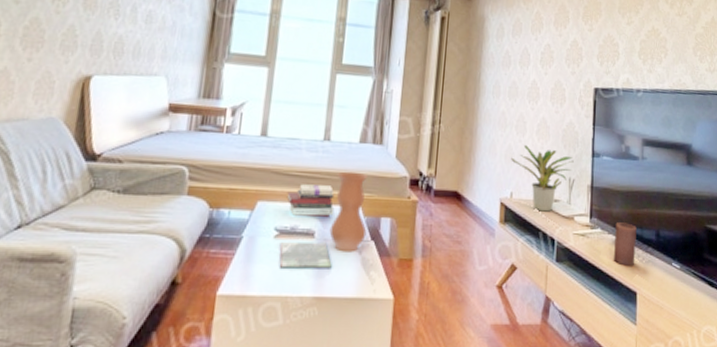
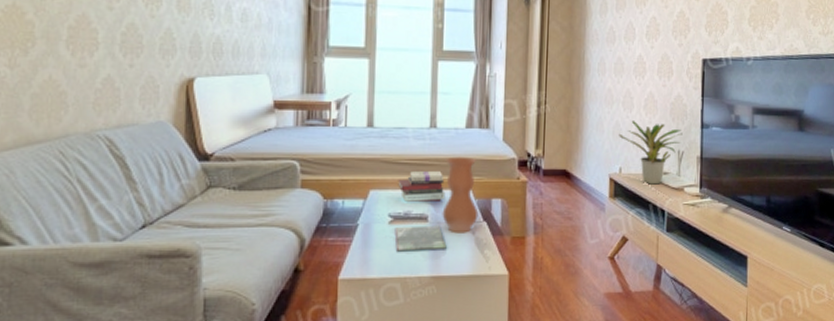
candle: present [613,222,637,266] -> none [723,191,747,232]

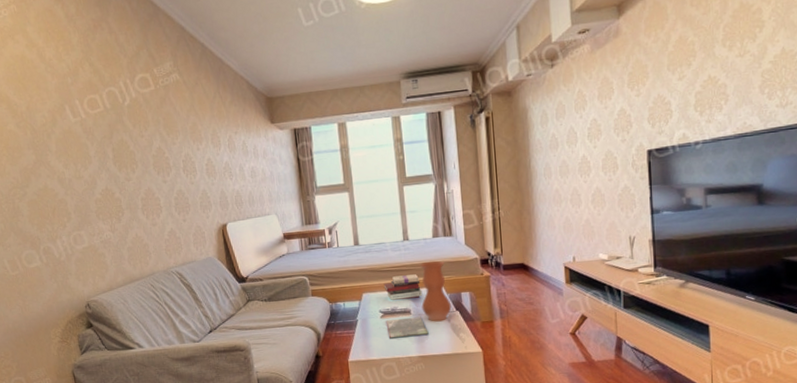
potted plant: present [619,121,683,185] -> none [570,214,633,269]

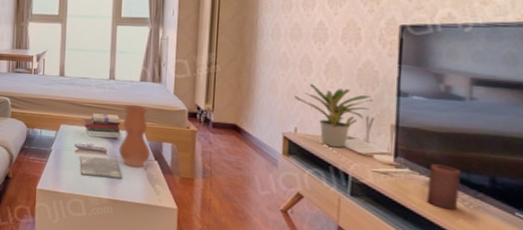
potted plant: none [570,214,633,269] -> present [294,84,373,148]
candle: none [681,267,705,304] -> present [426,164,461,210]

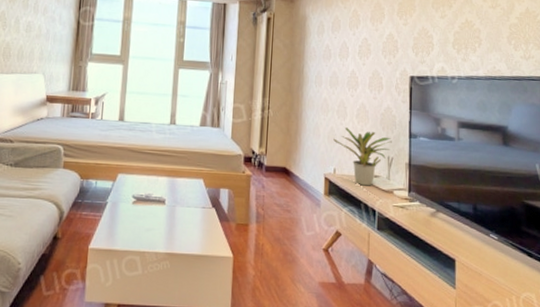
magazine: present [80,156,122,179] -> none [137,207,180,230]
books: present [82,113,122,139] -> none [141,160,181,187]
vase: present [118,104,151,168] -> none [177,150,209,217]
candle: present [426,164,461,210] -> none [431,196,454,236]

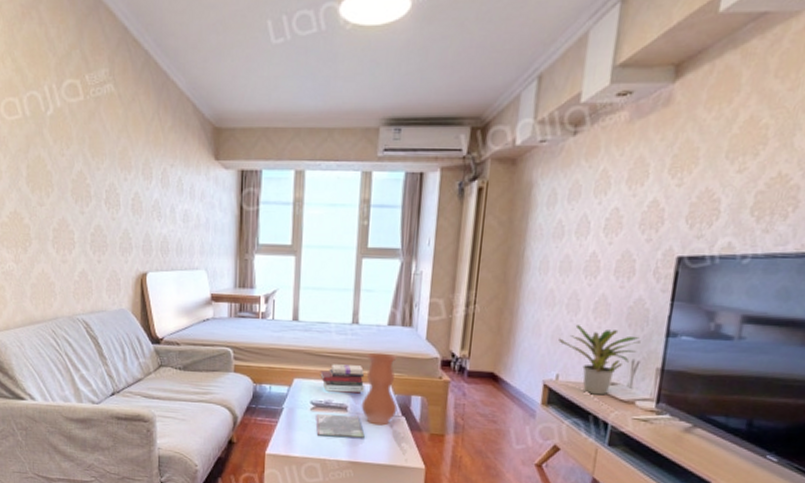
magazine: none [137,207,180,230] -> present [316,414,365,438]
books: none [141,160,181,187] -> present [320,364,365,394]
vase: none [177,150,209,217] -> present [361,352,398,426]

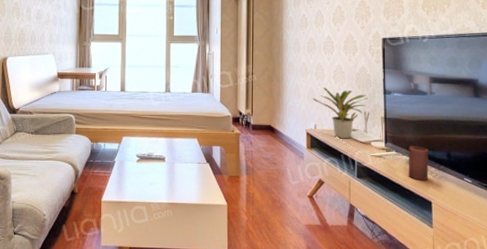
magazine: present [316,414,365,438] -> none [141,164,179,183]
books: present [320,364,365,394] -> none [143,124,178,147]
vase: present [361,352,398,426] -> none [175,113,203,172]
candle: none [683,409,720,456] -> present [408,146,429,181]

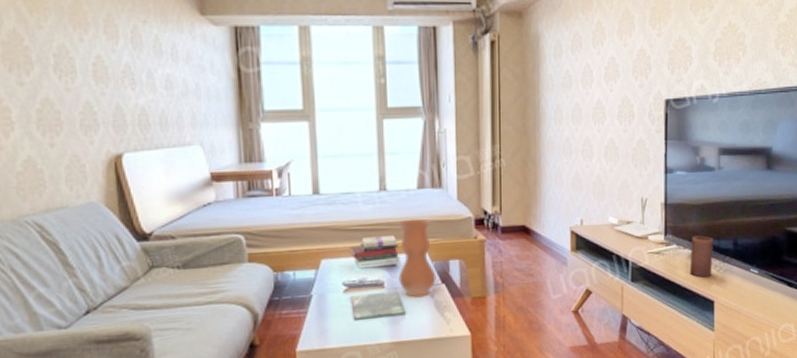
magazine: none [141,164,179,183] -> present [350,290,406,320]
books: none [143,124,178,147] -> present [350,235,401,269]
vase: none [175,113,203,172] -> present [398,218,436,298]
potted plant: present [313,88,368,139] -> none [579,170,646,235]

